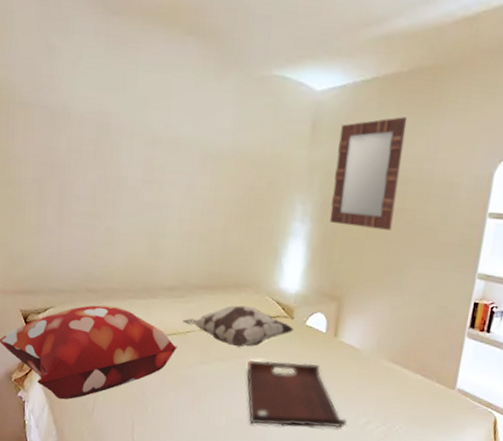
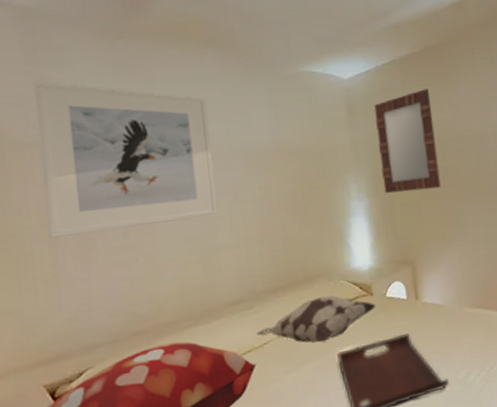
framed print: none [38,47,179,205] -> present [33,81,219,238]

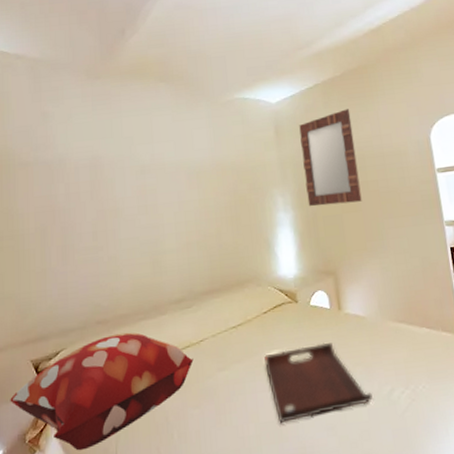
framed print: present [33,81,219,238] -> none [37,114,167,238]
decorative pillow: present [256,295,377,343] -> none [194,300,301,345]

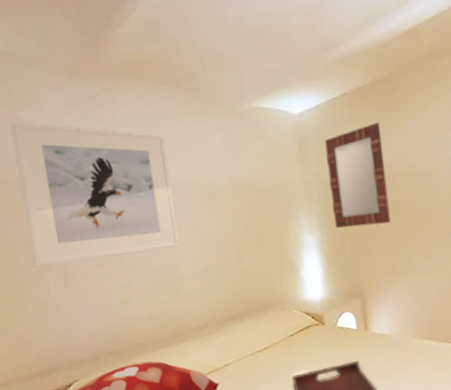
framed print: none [37,114,167,238] -> present [9,121,181,267]

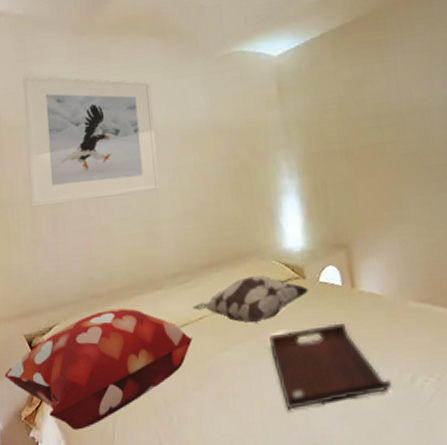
decorative pillow: none [218,323,328,367] -> present [192,275,309,324]
home mirror: present [325,122,391,229] -> none [304,60,378,172]

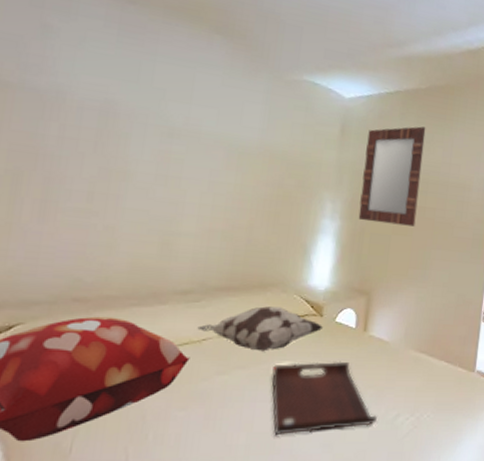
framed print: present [22,75,161,207] -> none [12,24,203,201]
home mirror: none [304,60,378,172] -> present [358,126,426,227]

